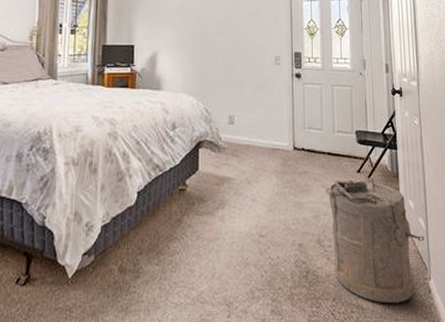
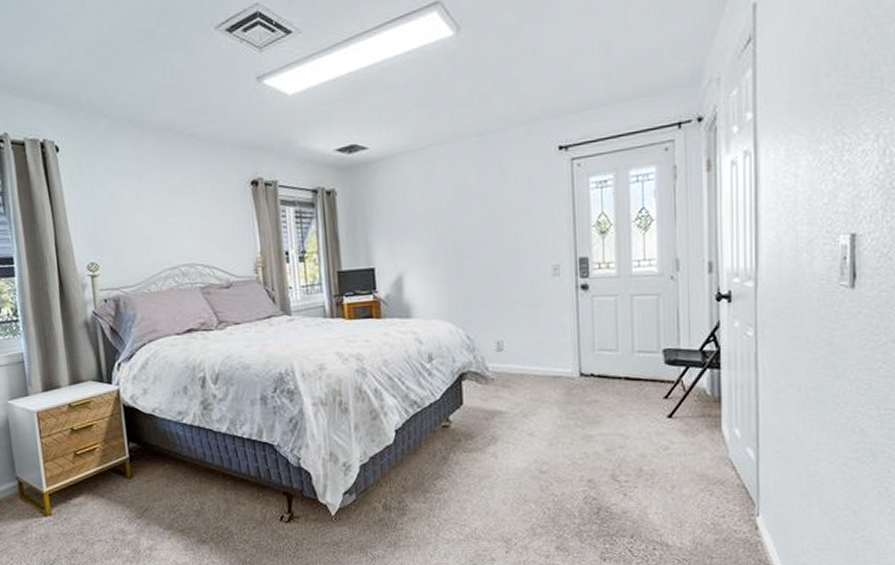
laundry hamper: present [325,178,425,304] -> none [621,404,754,541]

